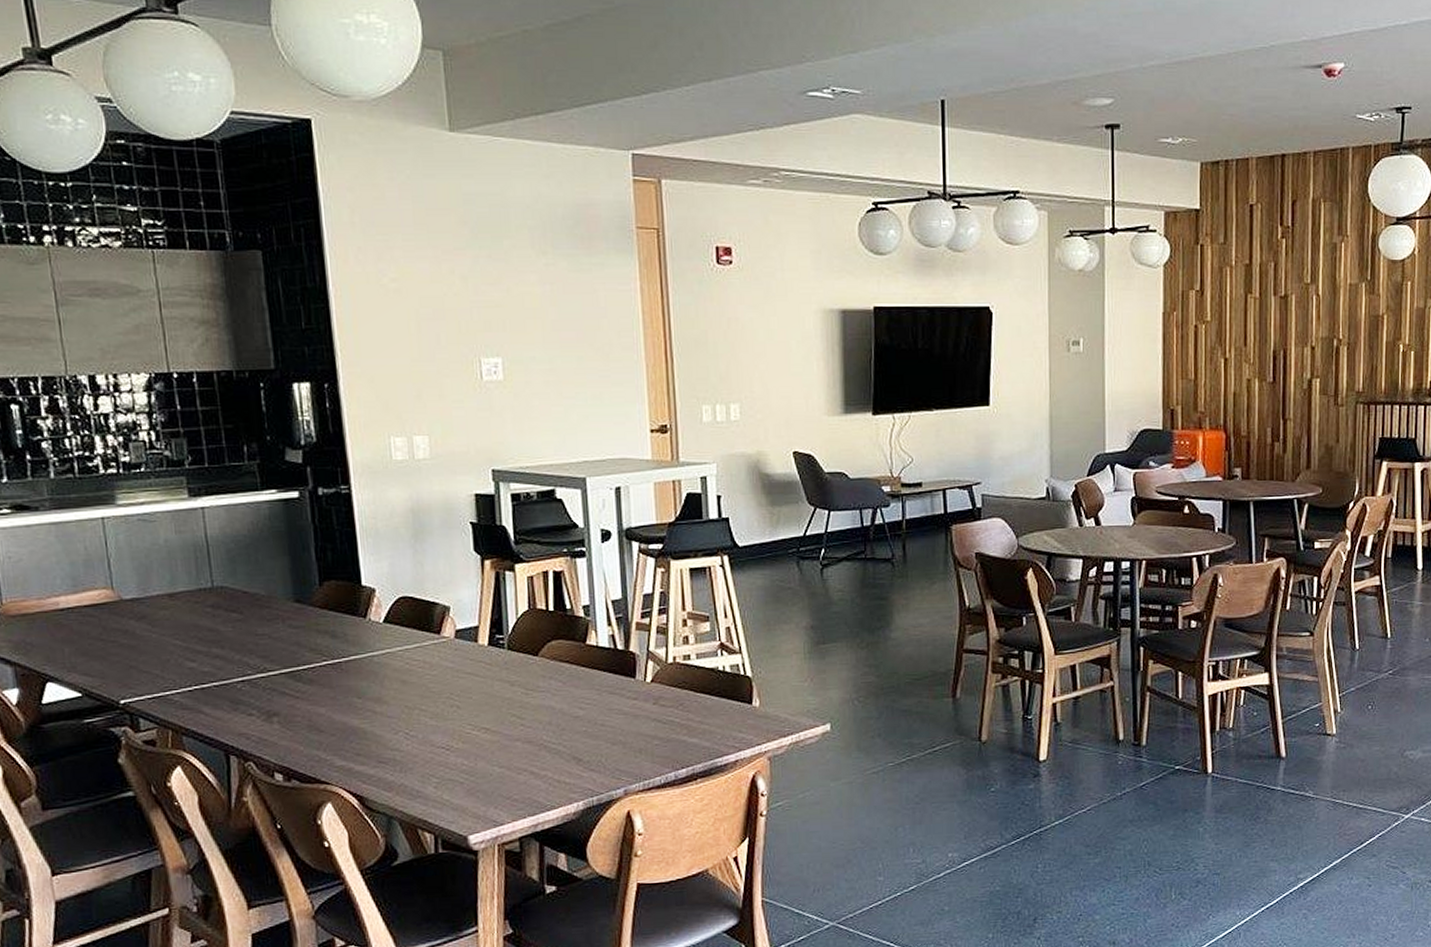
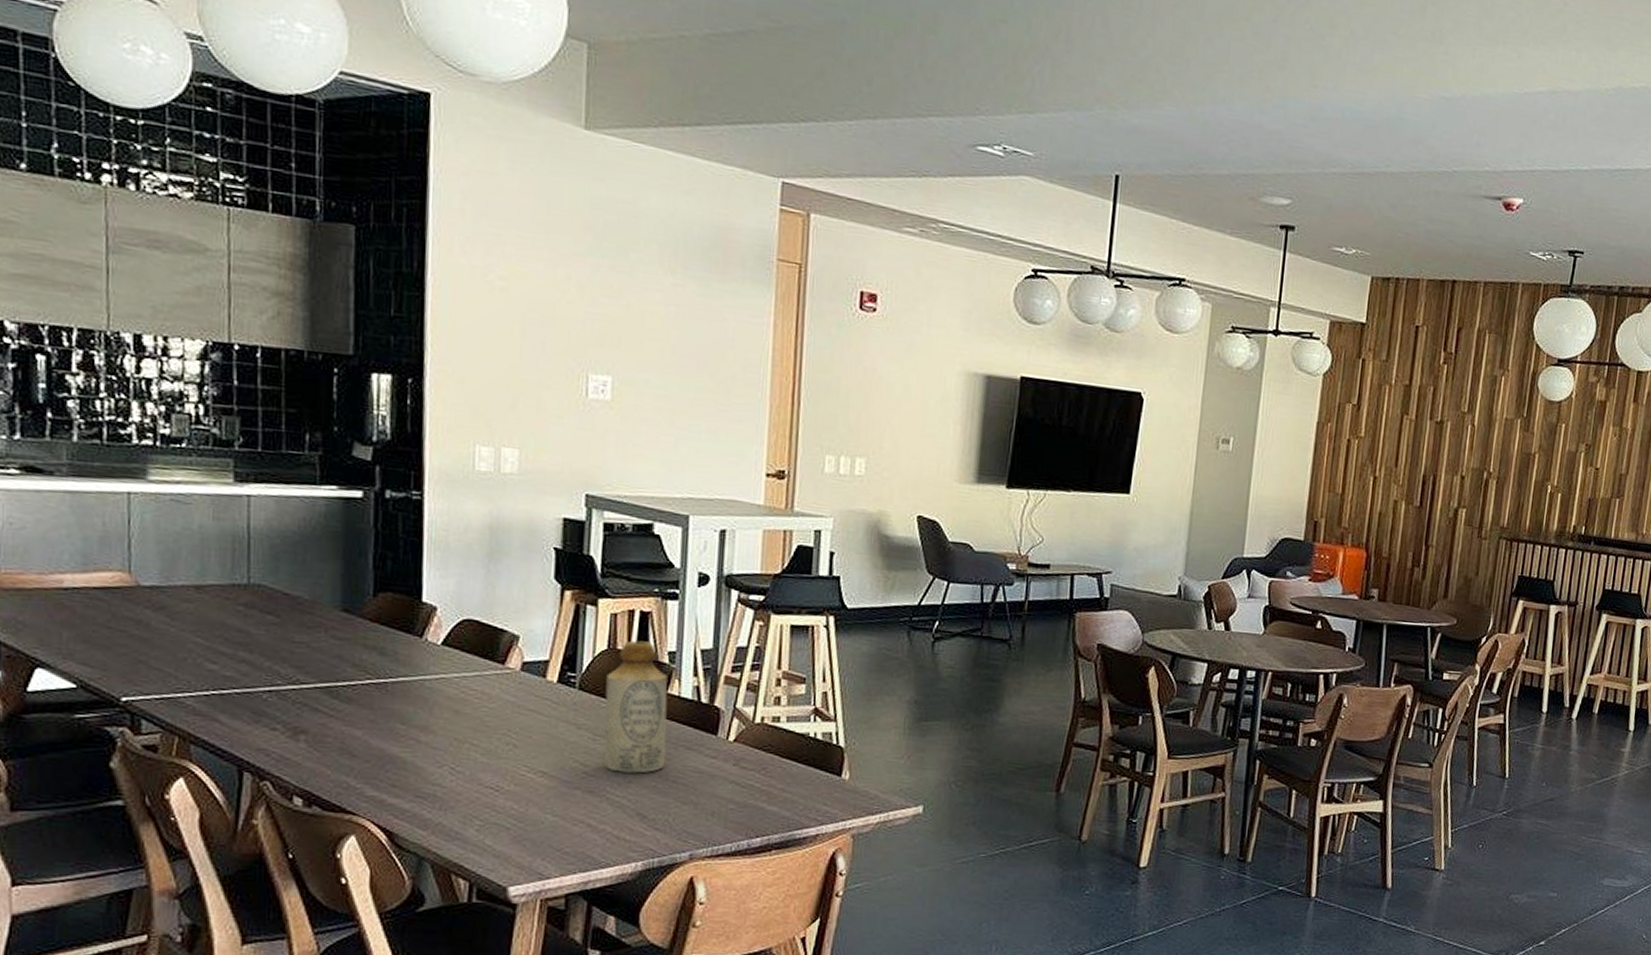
bottle: none [530,598,593,722] -> present [604,640,668,774]

